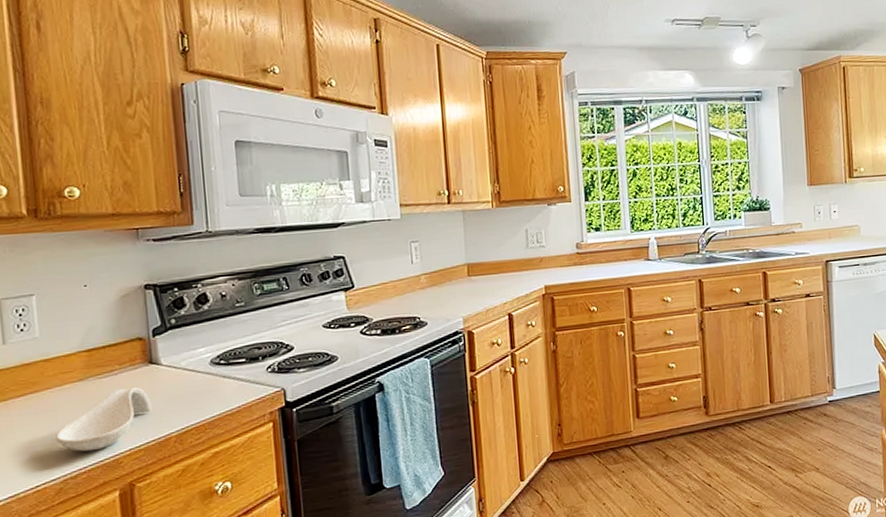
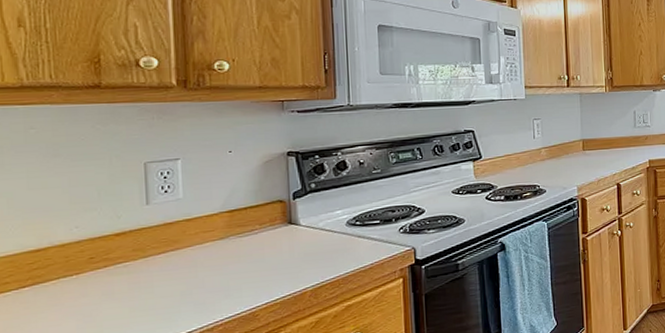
spoon rest: present [55,387,152,452] -> none [194,245,289,306]

